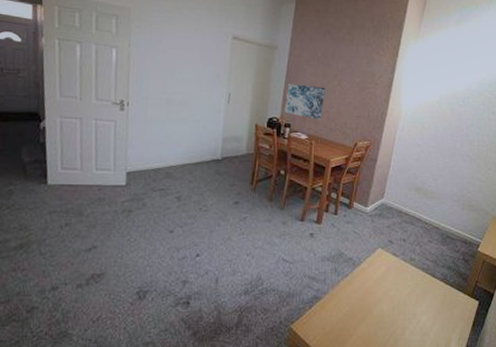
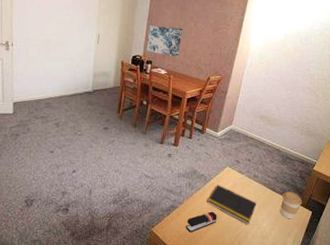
stapler: none [332,302,369,330] -> present [186,211,217,233]
notepad: none [356,269,414,318] -> present [207,184,257,224]
coffee cup: none [442,277,467,311] -> present [280,192,303,219]

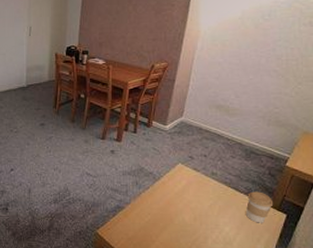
wall art: present [147,26,183,57] -> none [82,13,121,45]
stapler: present [186,211,217,233] -> none [134,212,170,236]
notepad: present [207,184,257,224] -> none [157,183,217,228]

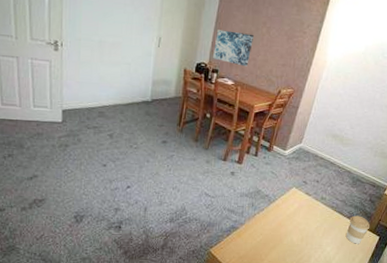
wall art: none [82,13,121,45] -> present [213,30,255,67]

